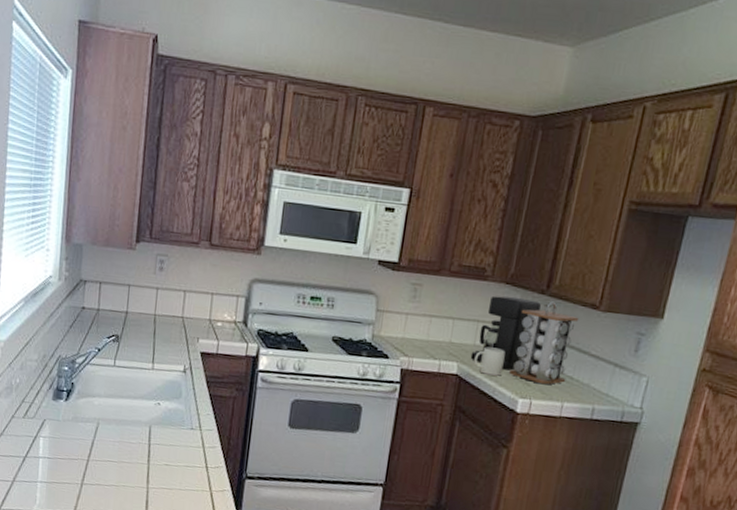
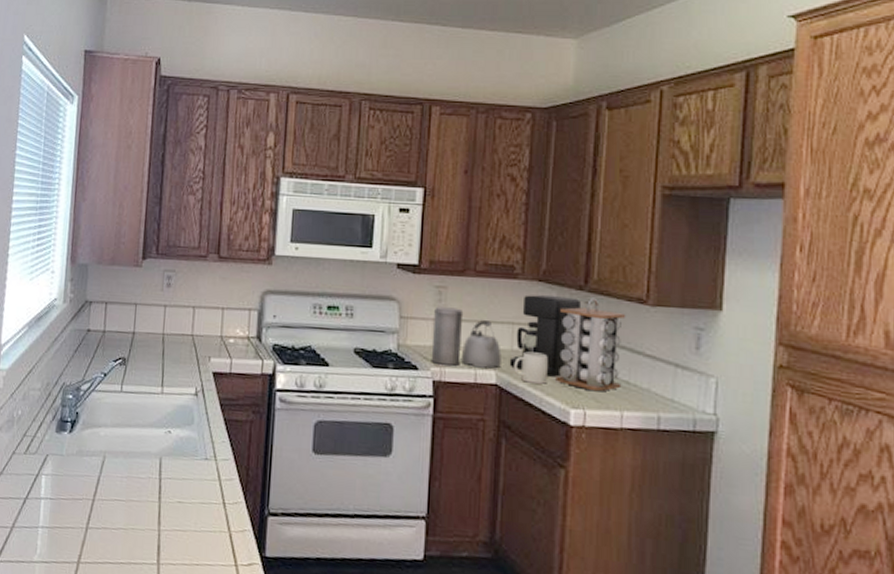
canister: none [401,302,435,357] -> present [431,306,464,366]
kettle: none [427,317,465,360] -> present [460,320,502,368]

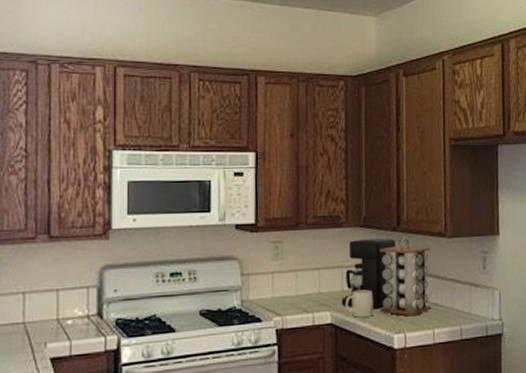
canister: present [431,306,464,366] -> none [272,259,299,314]
kettle: present [460,320,502,368] -> none [299,267,335,311]

